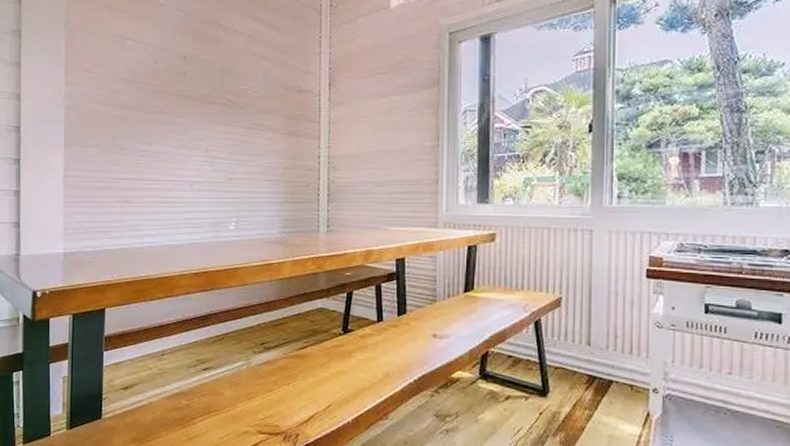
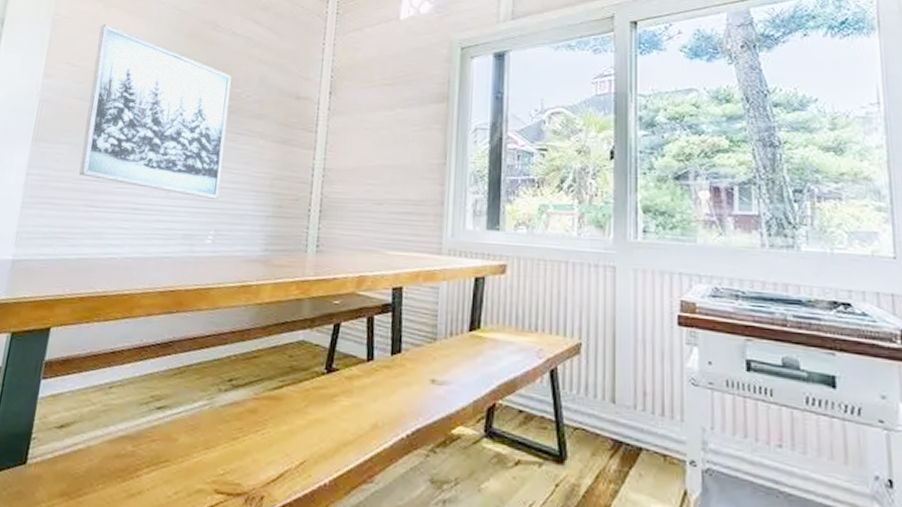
wall art: none [110,29,238,190] -> present [79,23,231,199]

